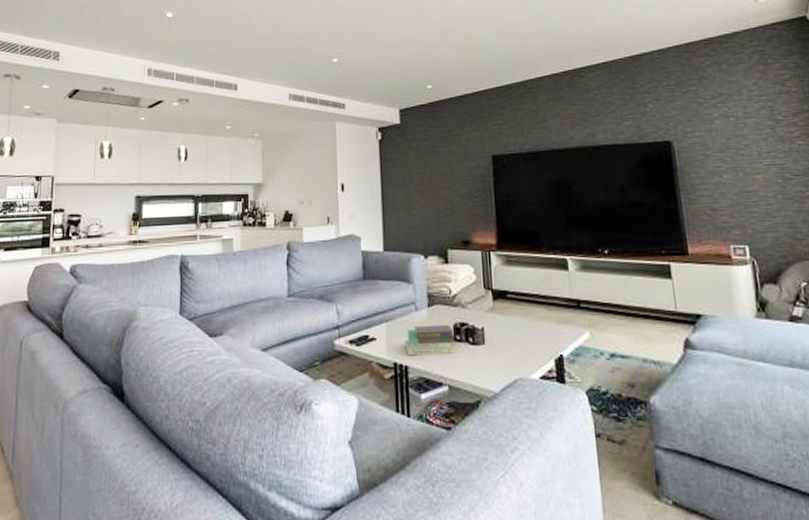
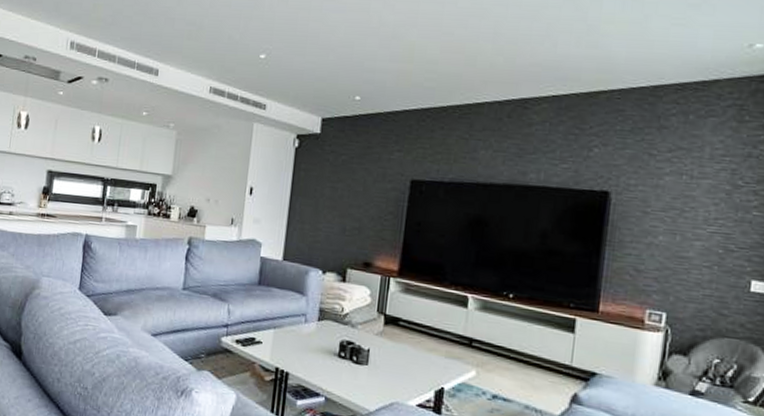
books: present [405,324,454,356] -> none [289,337,339,369]

